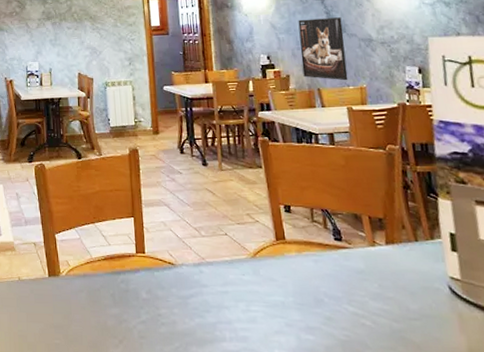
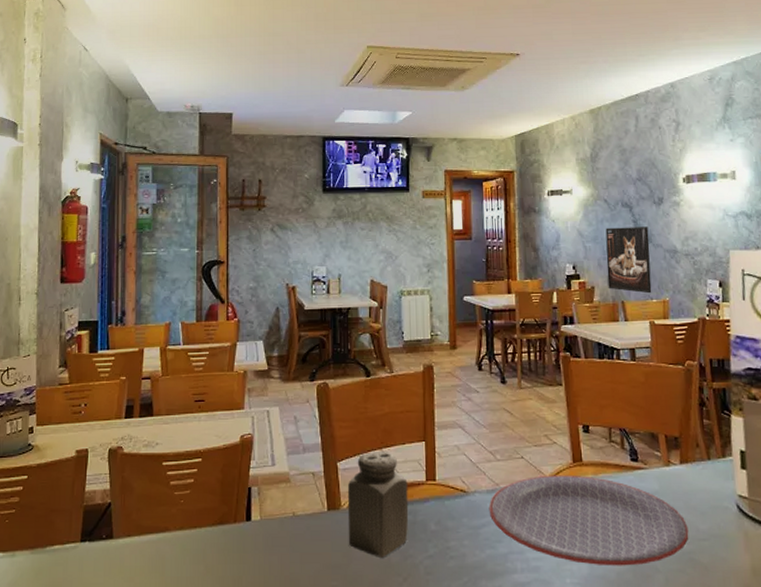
salt shaker: none [65,226,122,321] -> present [347,452,409,557]
plate: none [196,251,399,341] -> present [488,475,689,566]

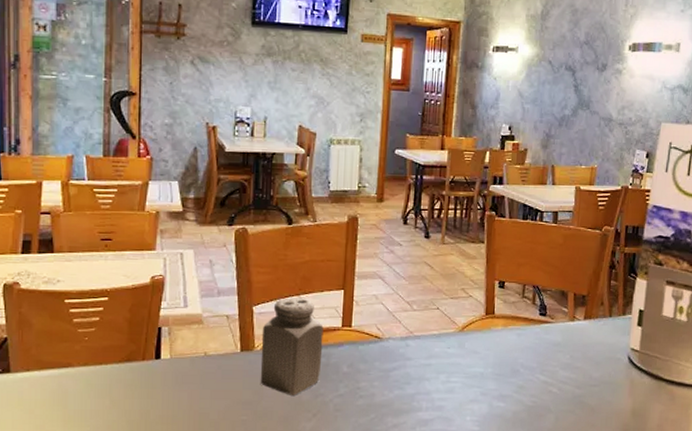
plate: present [488,475,689,566] -> none [400,325,583,407]
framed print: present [605,227,652,294] -> none [541,90,588,160]

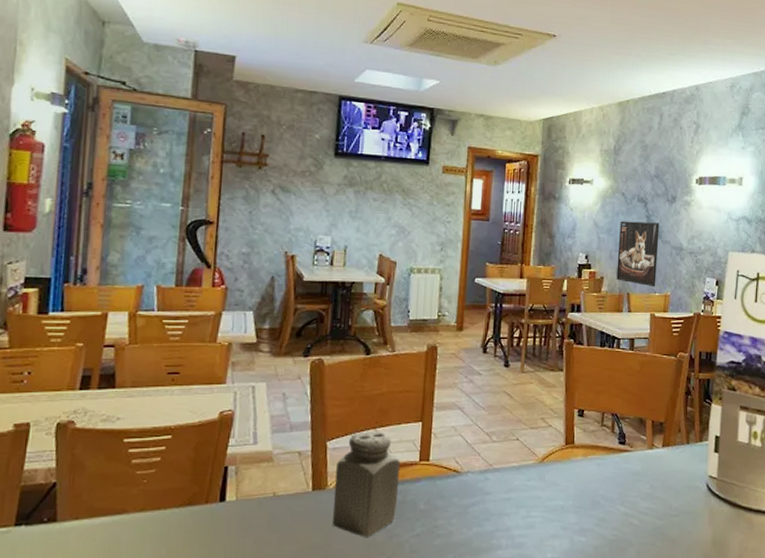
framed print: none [541,90,588,160] -> present [616,220,660,287]

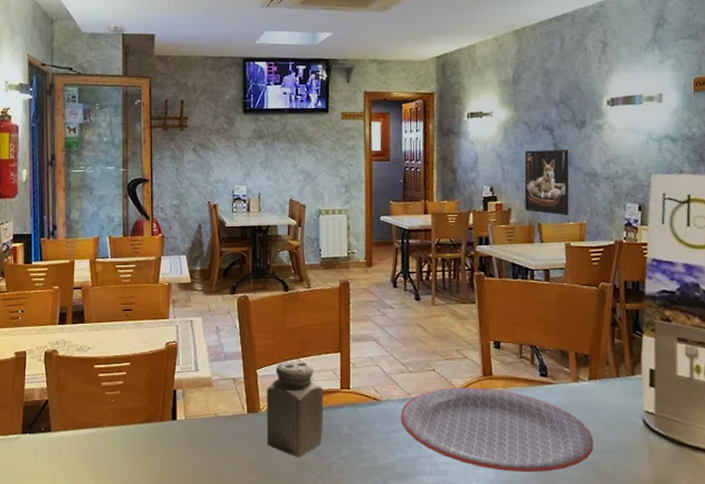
plate: none [479,456,663,541] -> present [400,387,594,473]

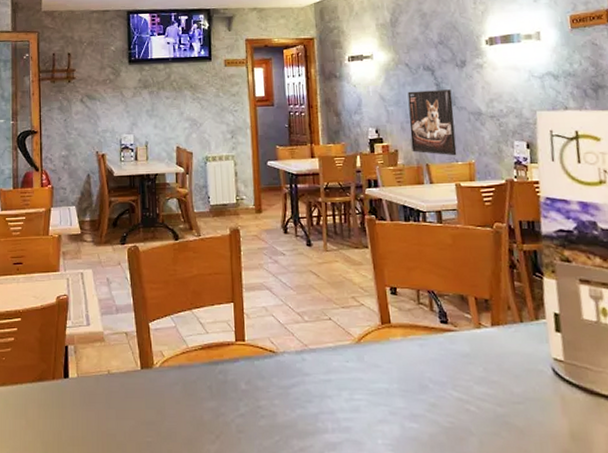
salt shaker: present [266,361,324,457] -> none [159,312,220,415]
plate: present [400,387,594,473] -> none [298,336,503,428]

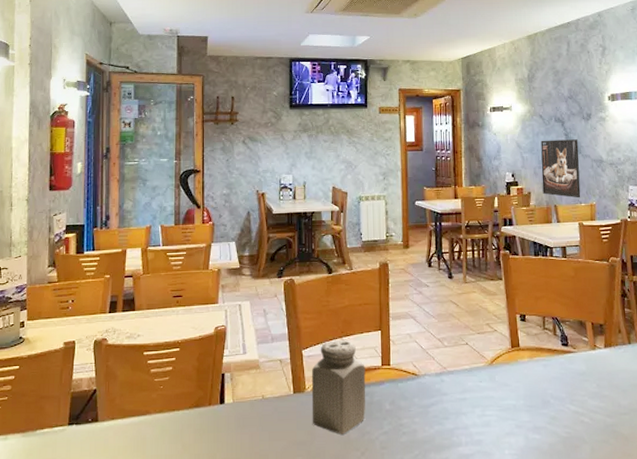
salt shaker: none [159,312,220,415] -> present [311,340,366,435]

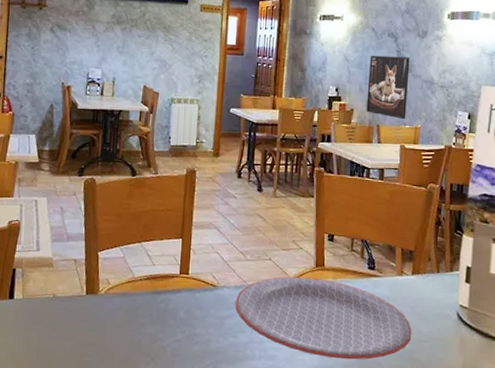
salt shaker: present [311,340,366,435] -> none [103,244,163,339]
plate: none [437,358,612,439] -> present [235,276,412,360]

